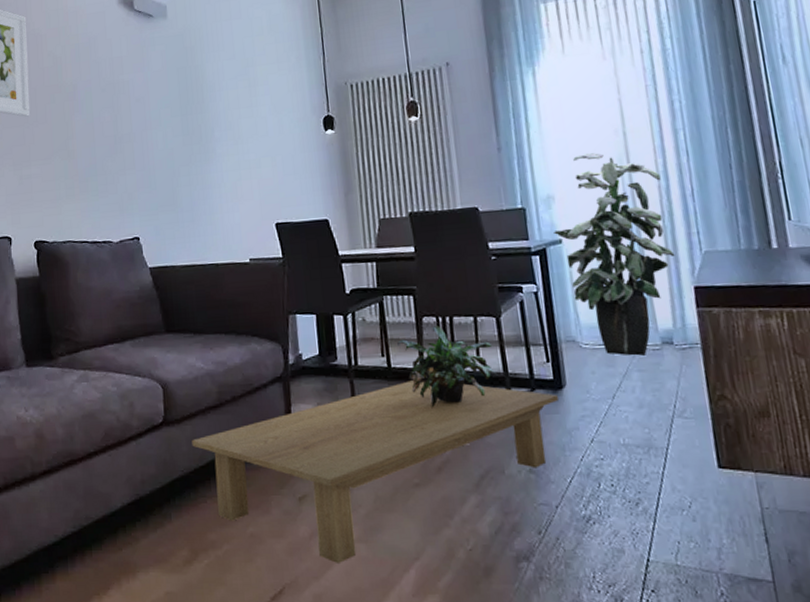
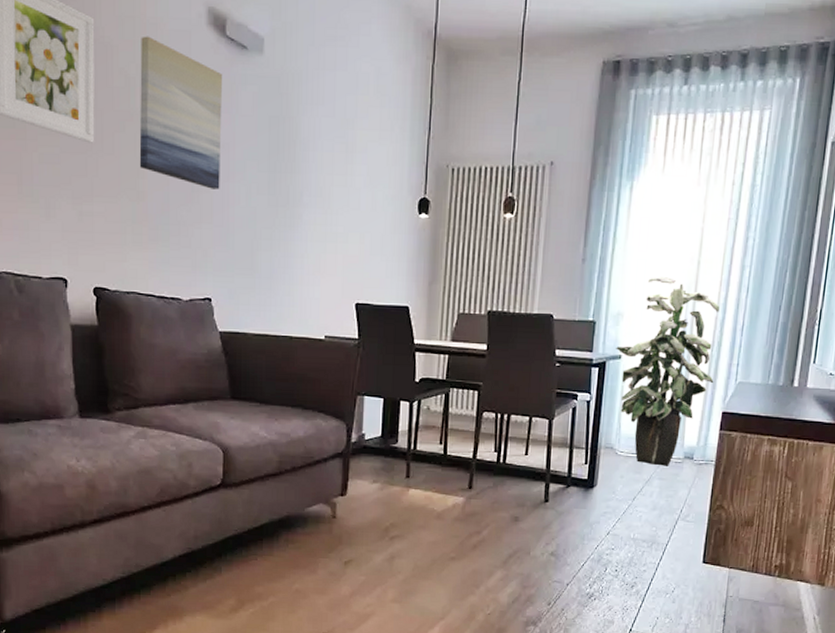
wall art: none [64,22,139,139] -> present [139,36,222,189]
coffee table: present [192,380,558,563] -> none [248,468,588,618]
potted plant: present [397,326,496,408] -> none [456,421,541,495]

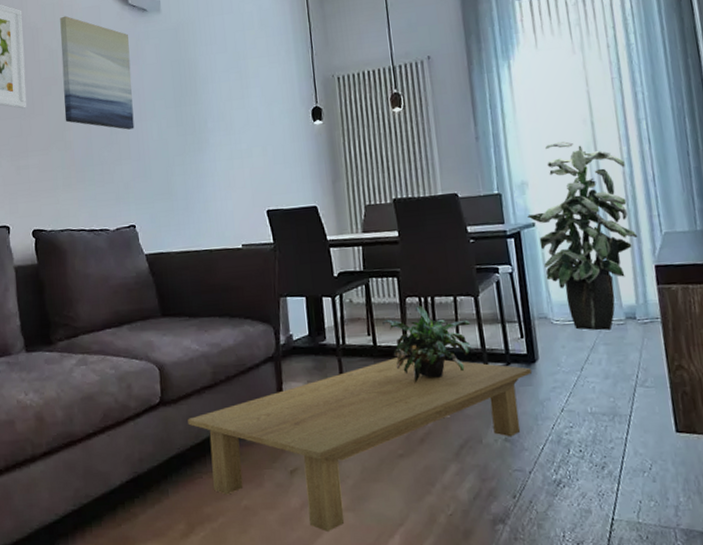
coffee table: none [248,468,588,618] -> present [188,357,531,532]
potted plant: none [456,421,541,495] -> present [382,305,475,384]

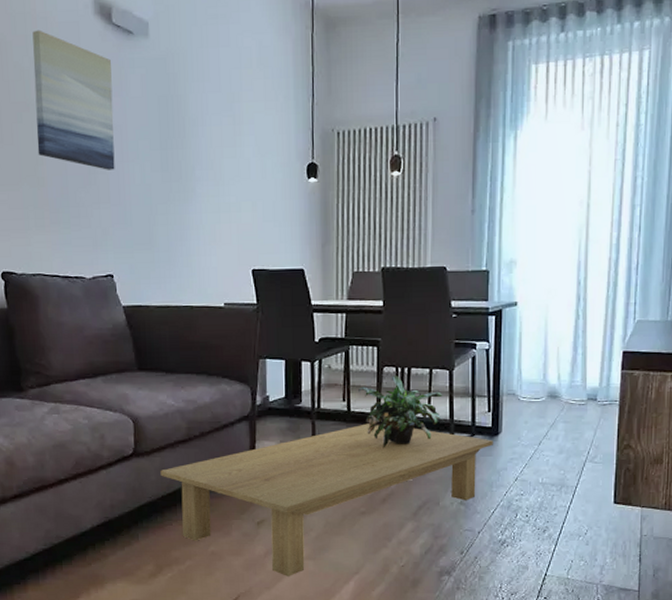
indoor plant: present [527,141,638,331] -> none [511,222,613,409]

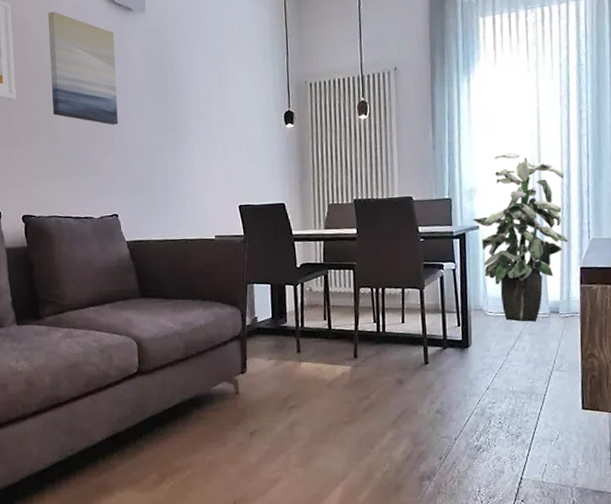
coffee table: present [160,423,493,576] -> none [162,340,464,483]
potted plant: present [358,375,443,448] -> none [338,295,417,362]
indoor plant: none [511,222,613,409] -> present [473,153,568,322]

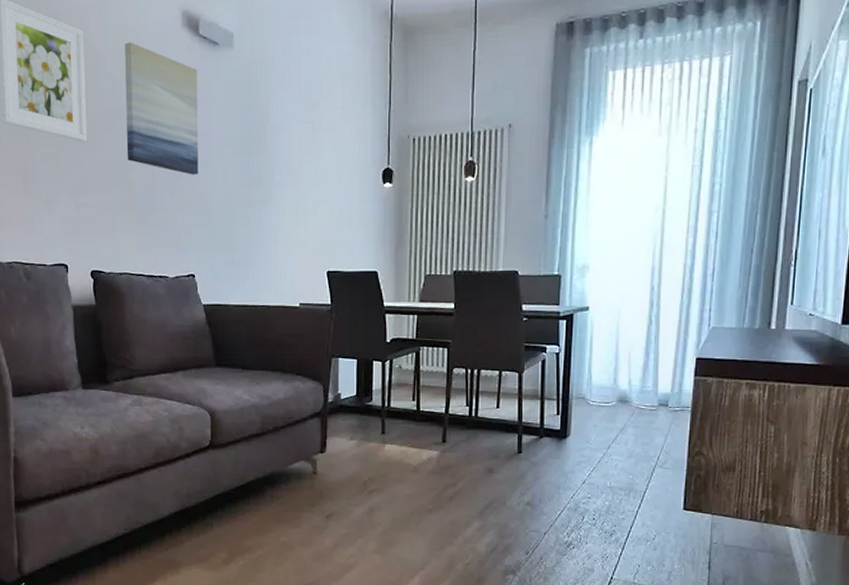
indoor plant: present [473,153,568,322] -> none [583,228,688,414]

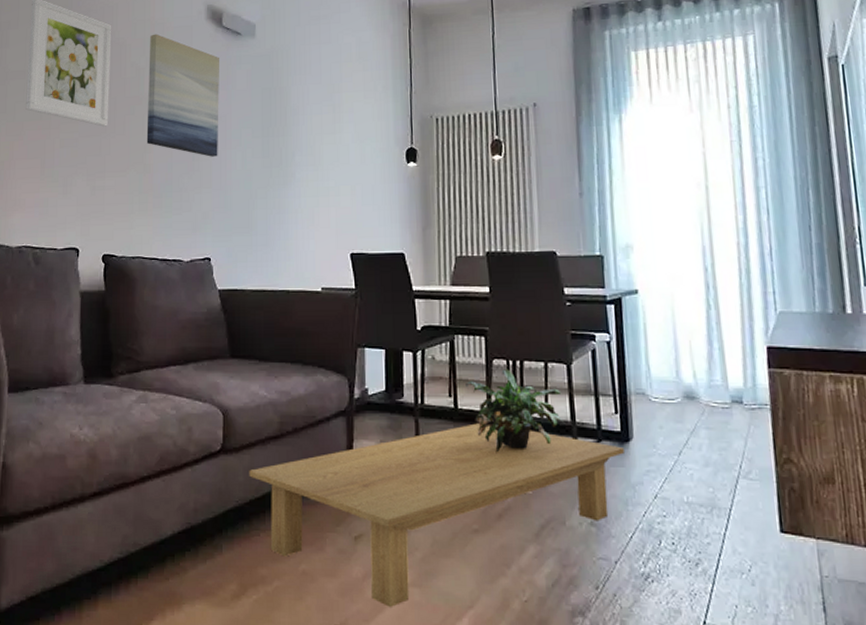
coffee table: none [235,423,561,569] -> present [249,423,624,607]
potted plant: none [428,377,512,448] -> present [466,369,564,453]

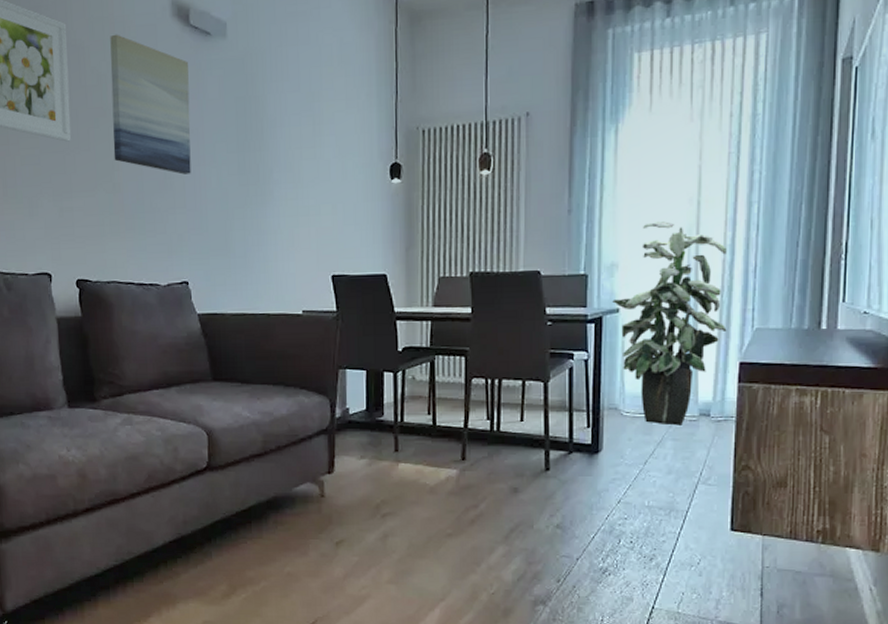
coffee table: present [249,423,624,607] -> none [235,439,593,601]
potted plant: present [466,369,564,453] -> none [445,387,537,466]
indoor plant: none [630,205,750,413] -> present [612,221,727,426]

